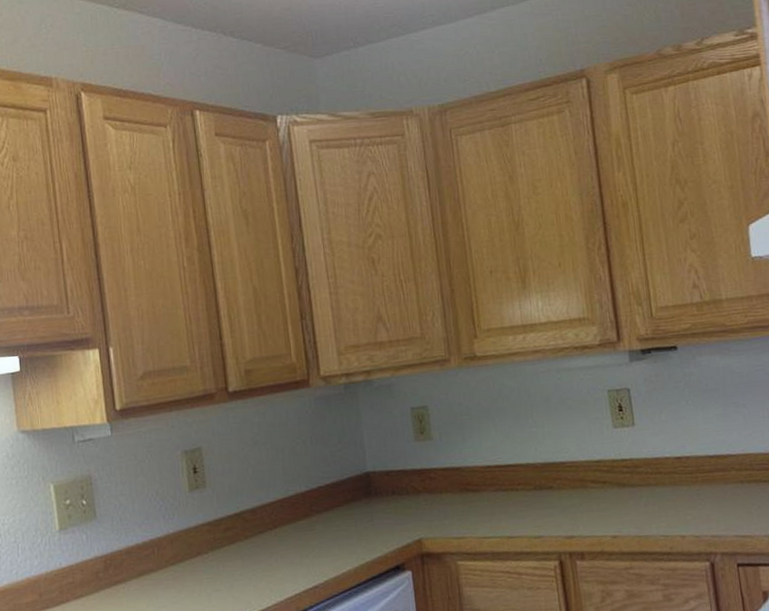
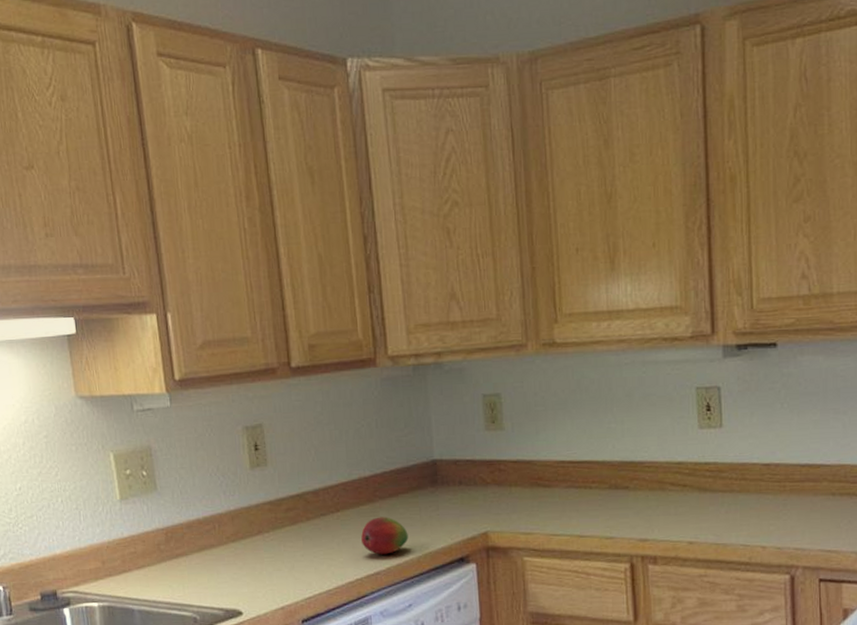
fruit: none [299,530,345,568] -> present [361,516,409,555]

